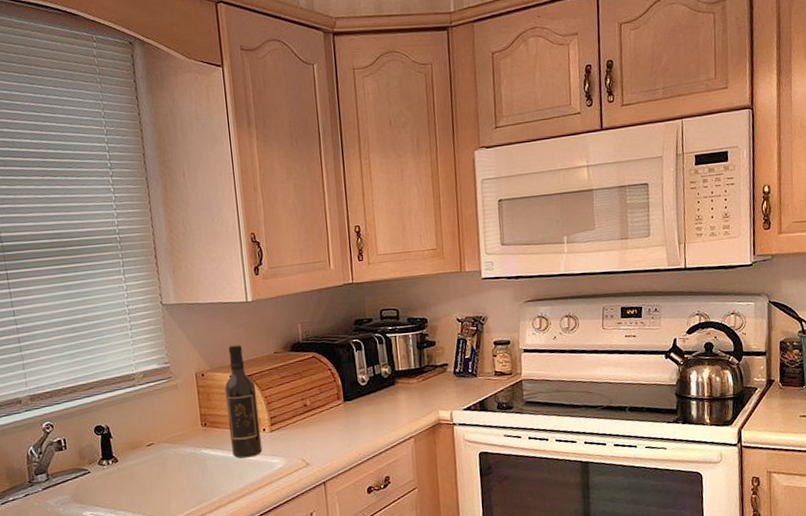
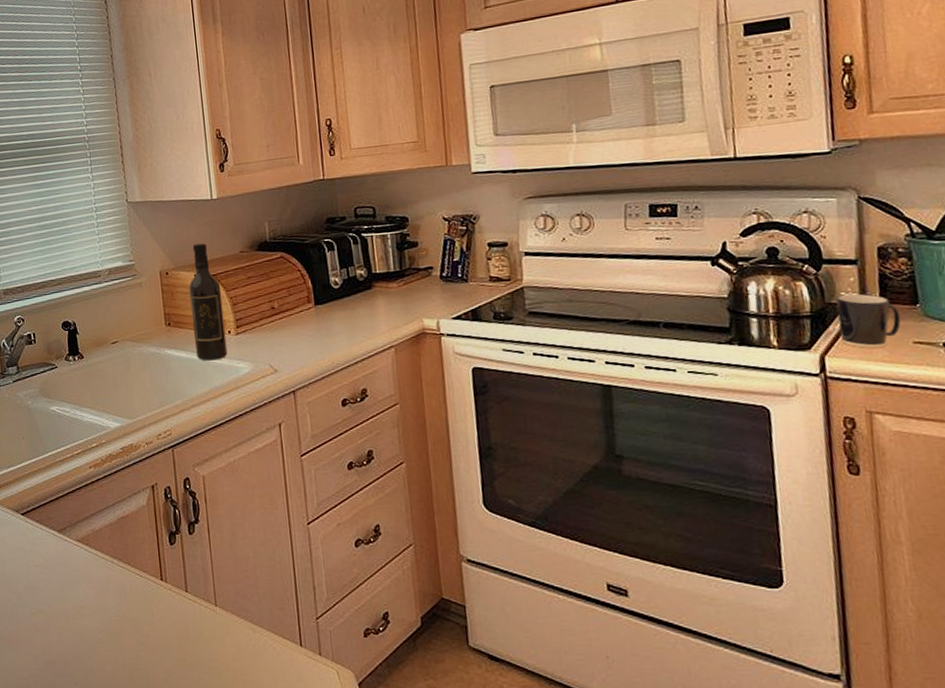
mug: none [750,378,793,422] -> present [835,293,902,349]

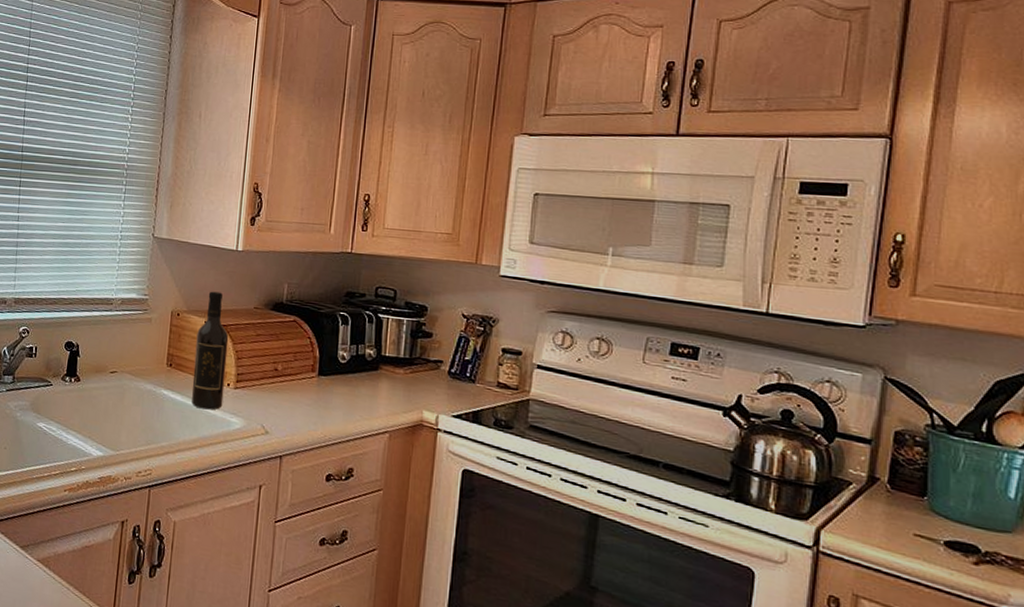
mug: present [835,293,902,349] -> none [840,471,906,534]

